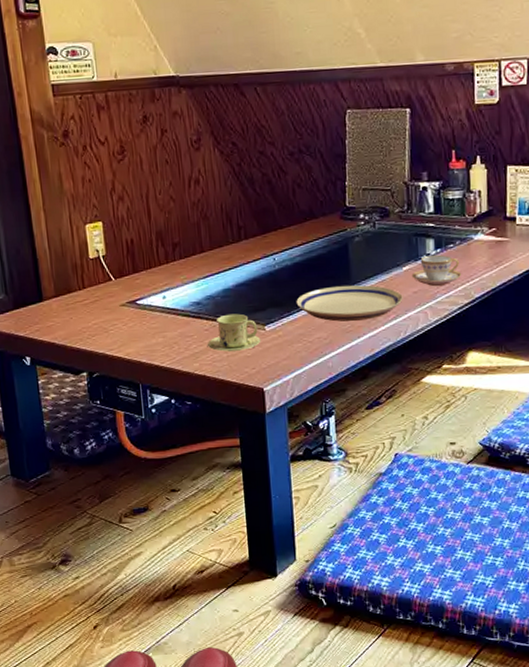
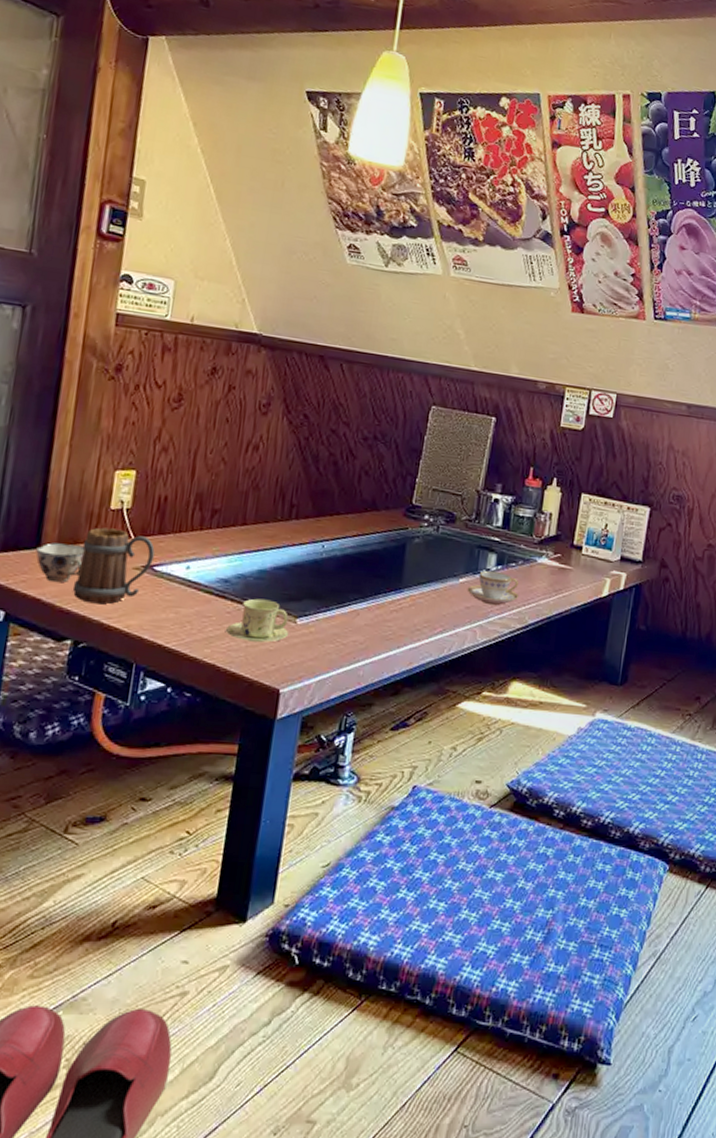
teacup: none [39,293,79,328] -> present [35,542,85,583]
beer mug: none [75,274,135,340] -> present [72,527,155,604]
plate: present [296,285,403,322] -> none [337,586,454,630]

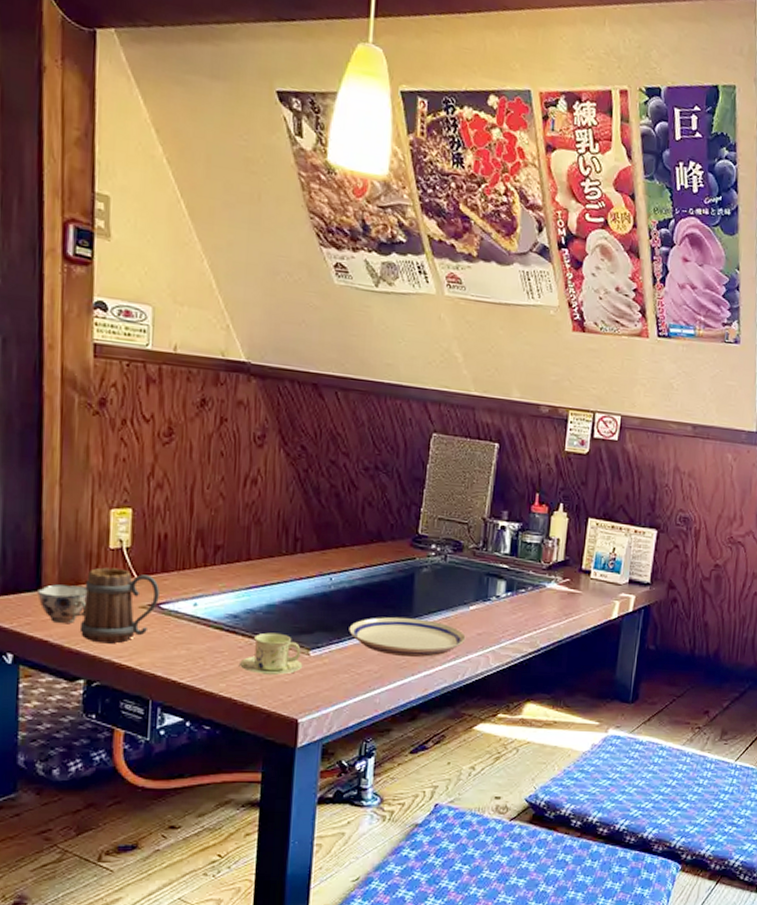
plate: none [337,586,454,630] -> present [349,617,466,657]
teacup: present [467,570,520,606] -> none [477,597,530,632]

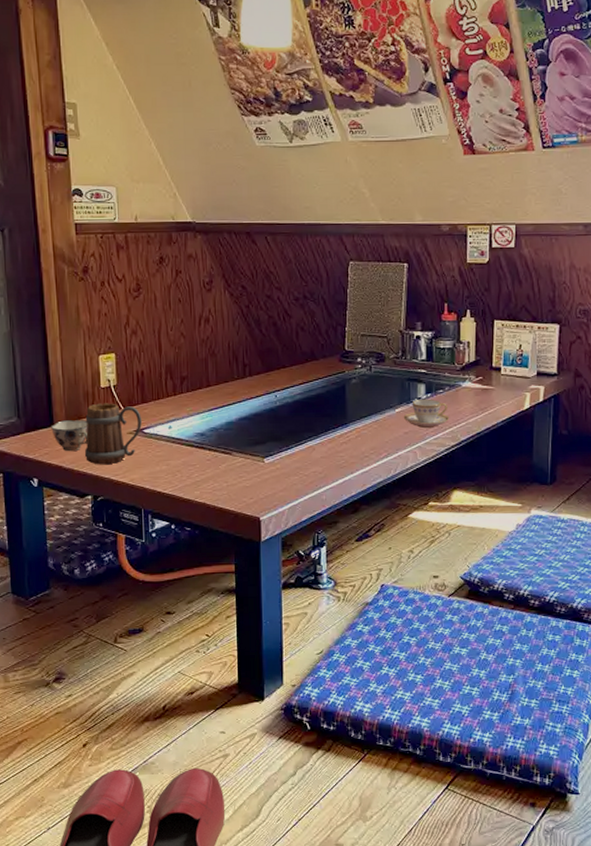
cup and saucer: present [238,632,303,676] -> none [208,446,260,482]
plate: present [349,617,466,657] -> none [295,423,395,457]
teacup: none [477,597,530,632] -> present [403,398,450,429]

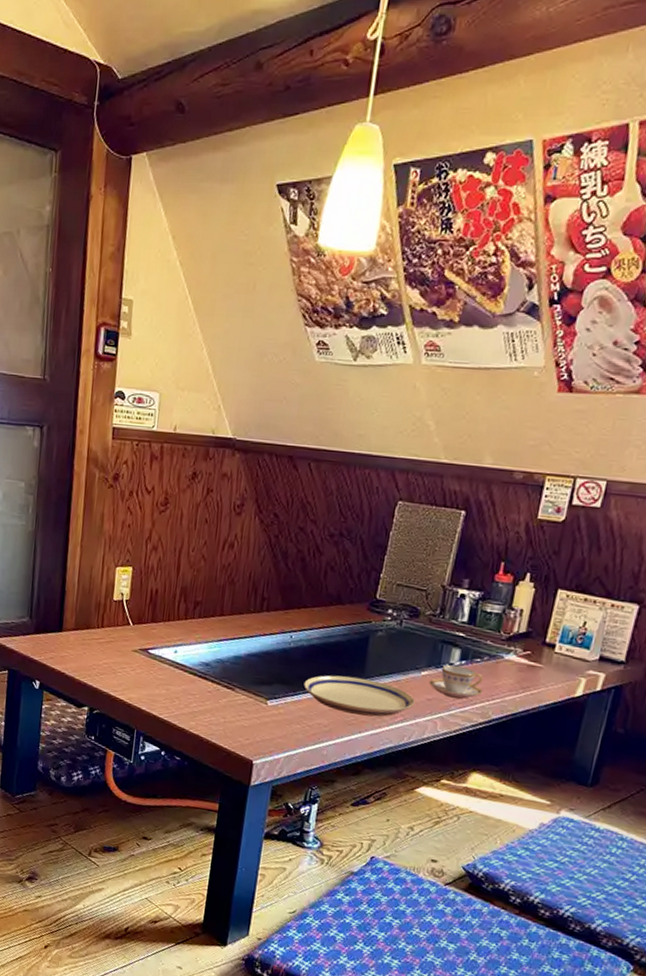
teacup: present [50,419,88,452] -> none [59,627,96,661]
beer mug: present [84,403,142,465] -> none [87,615,149,679]
plate: none [295,423,395,457] -> present [303,675,415,717]

